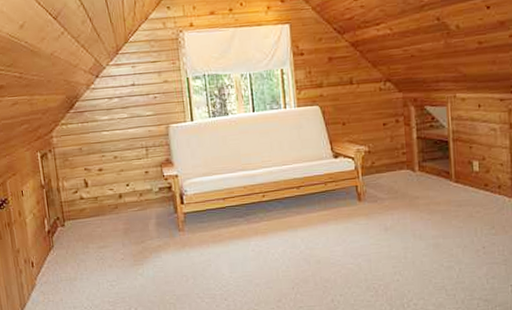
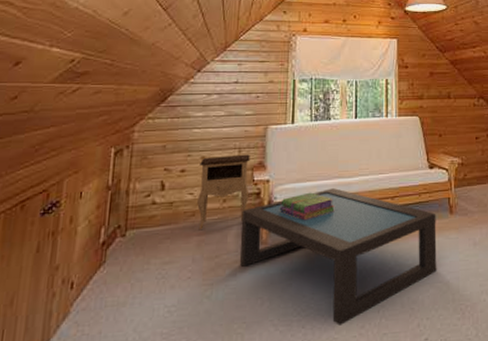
nightstand: none [114,152,162,221] -> present [197,154,250,231]
coffee table: none [157,180,348,299] -> present [239,188,437,326]
stack of books: none [190,184,243,211] -> present [279,192,335,221]

